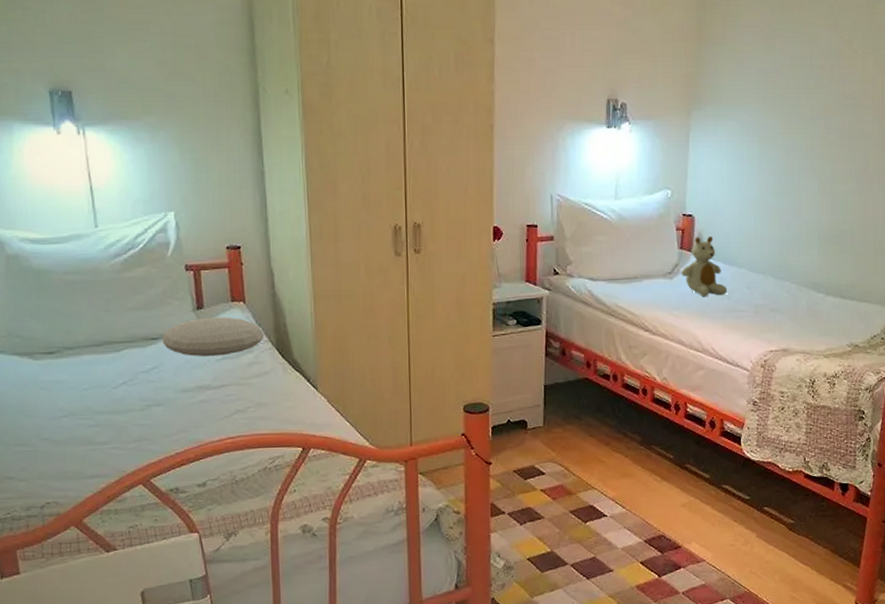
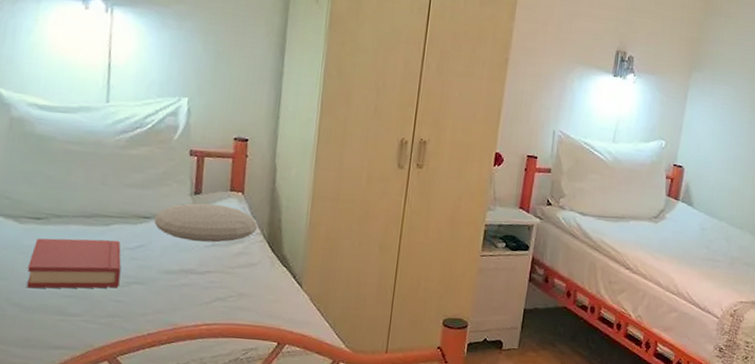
hardback book: none [50,365,140,422] -> present [27,238,121,289]
stuffed bear: present [681,235,728,297] -> none [665,187,707,245]

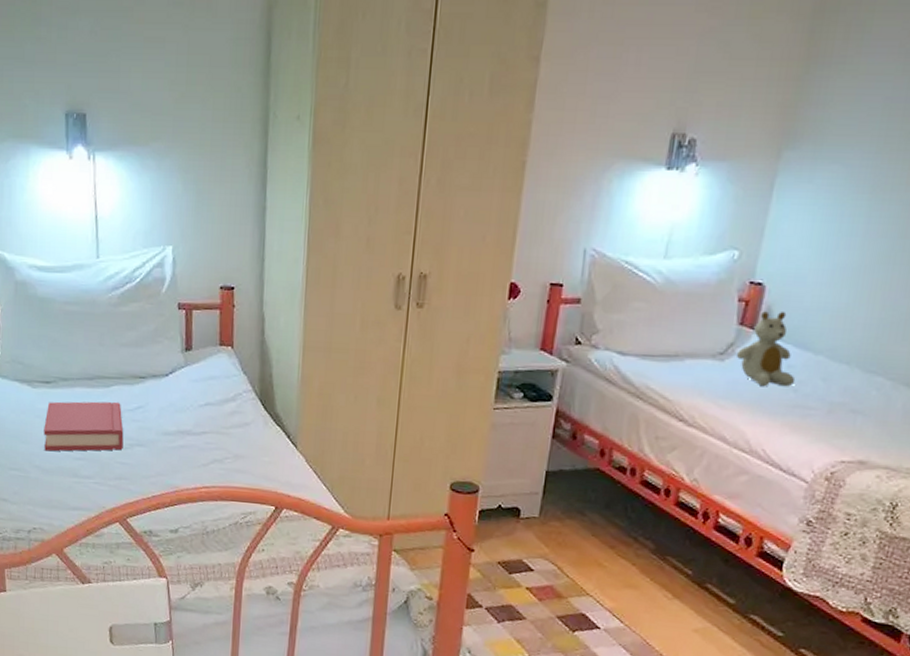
cushion: present [154,203,258,243] -> none [150,360,249,402]
stuffed bear: none [665,187,707,245] -> present [736,311,796,387]

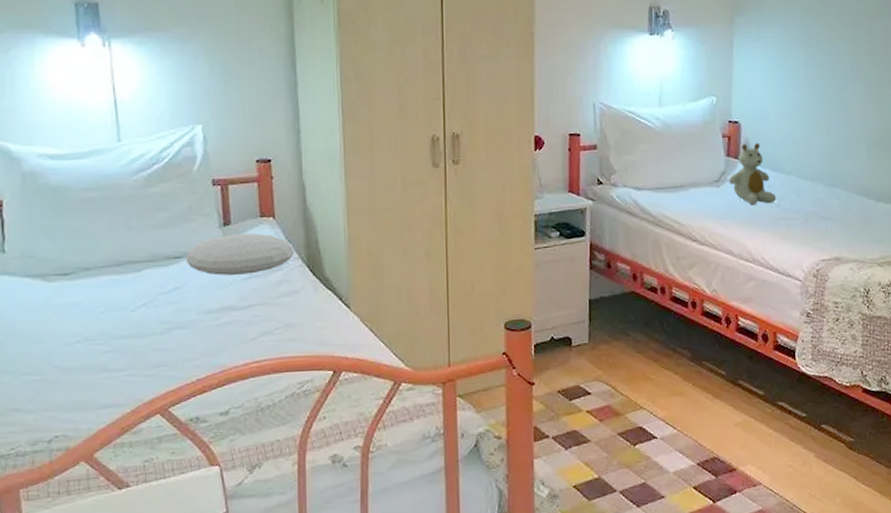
hardback book: present [44,401,124,452] -> none [63,285,160,349]
cushion: none [150,360,249,402] -> present [186,233,294,276]

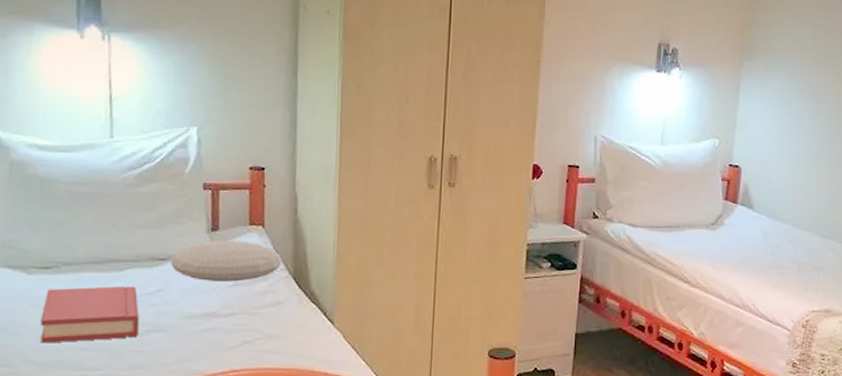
hardback book: none [63,285,160,349] -> present [40,285,140,343]
stuffed bear: present [728,142,777,206] -> none [724,188,772,251]

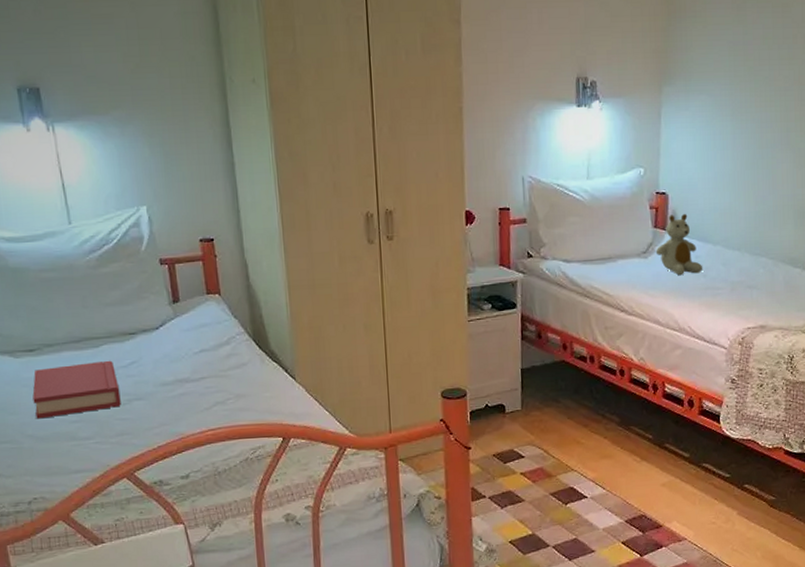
cushion: present [170,240,282,282] -> none [140,309,241,350]
stuffed bear: none [724,188,772,251] -> present [655,213,703,276]

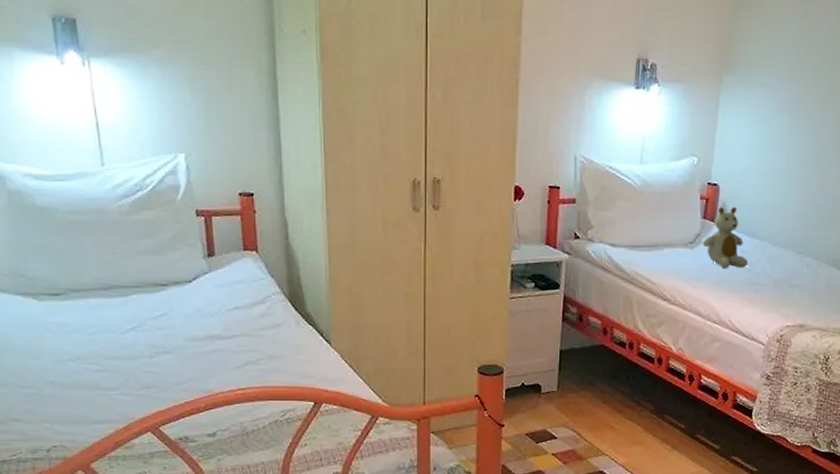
hardback book: present [32,360,121,419] -> none [56,310,149,366]

